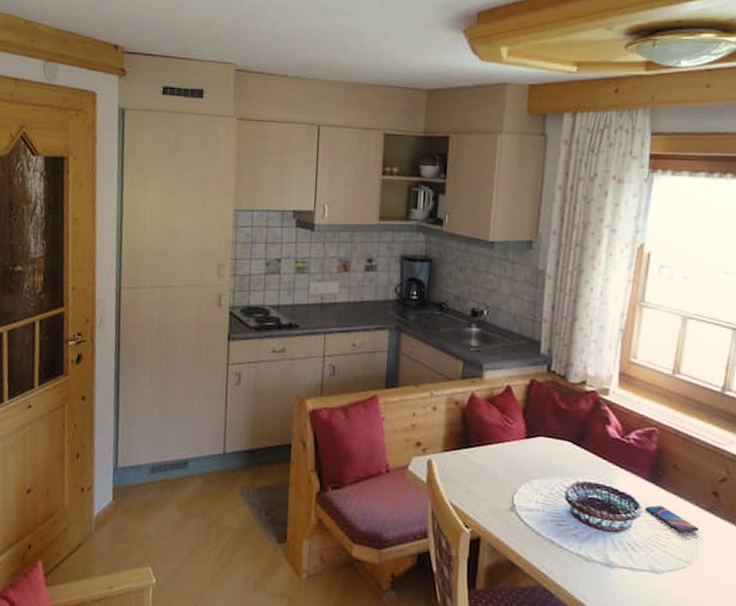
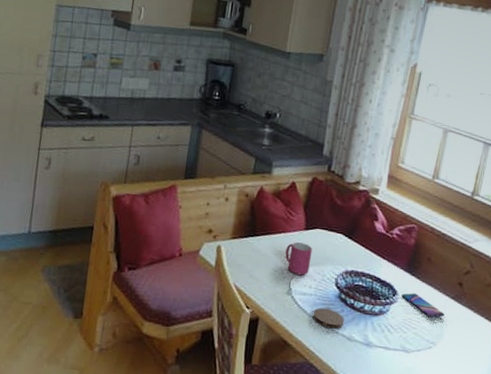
mug: none [505,453,536,490] -> present [285,242,312,276]
coaster: none [542,525,580,548] -> present [313,308,345,329]

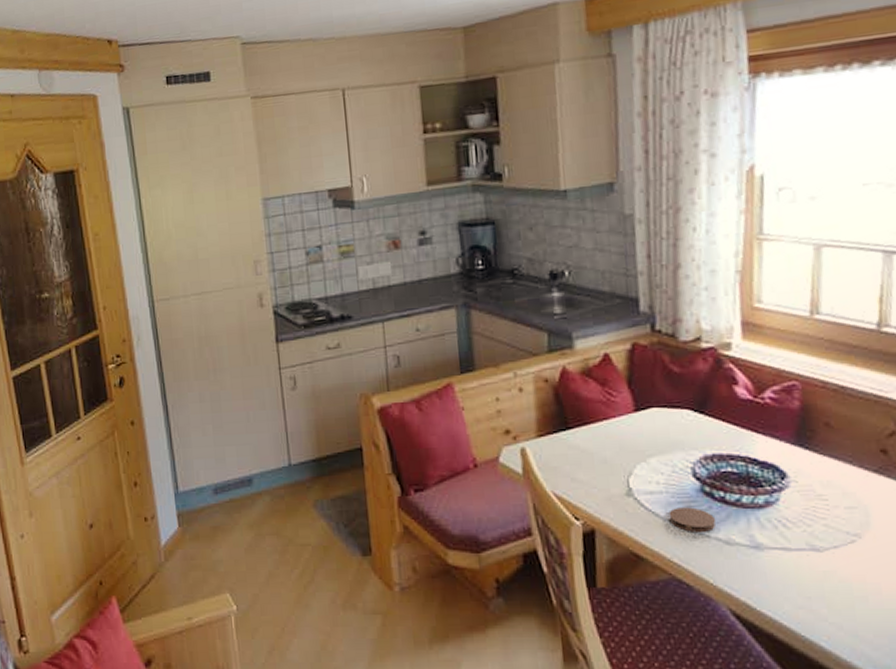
mug: present [285,242,312,276] -> none [613,428,652,470]
smartphone: present [401,293,445,318] -> none [794,472,868,502]

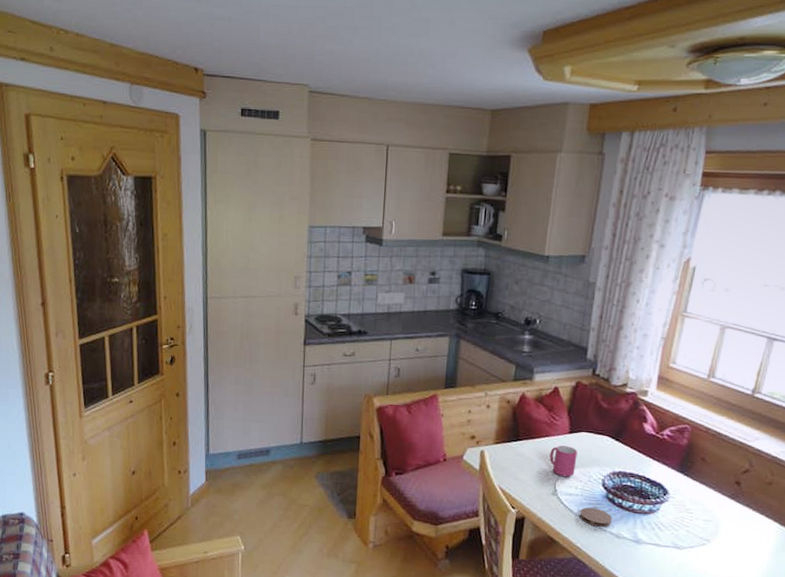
mug: none [613,428,652,470] -> present [549,445,578,477]

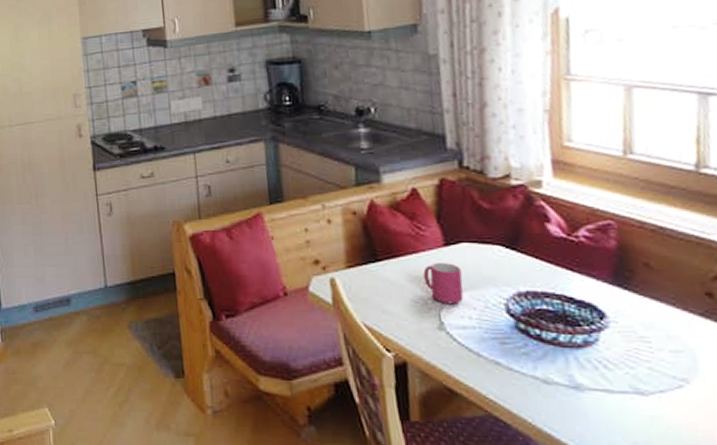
coaster: present [579,507,613,527] -> none [482,344,533,370]

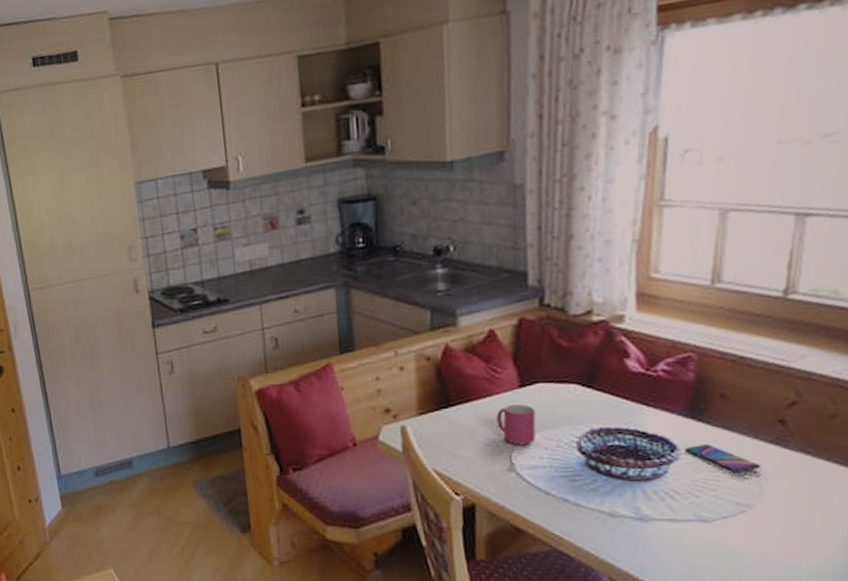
smartphone: none [613,314,694,345] -> present [684,444,761,473]

